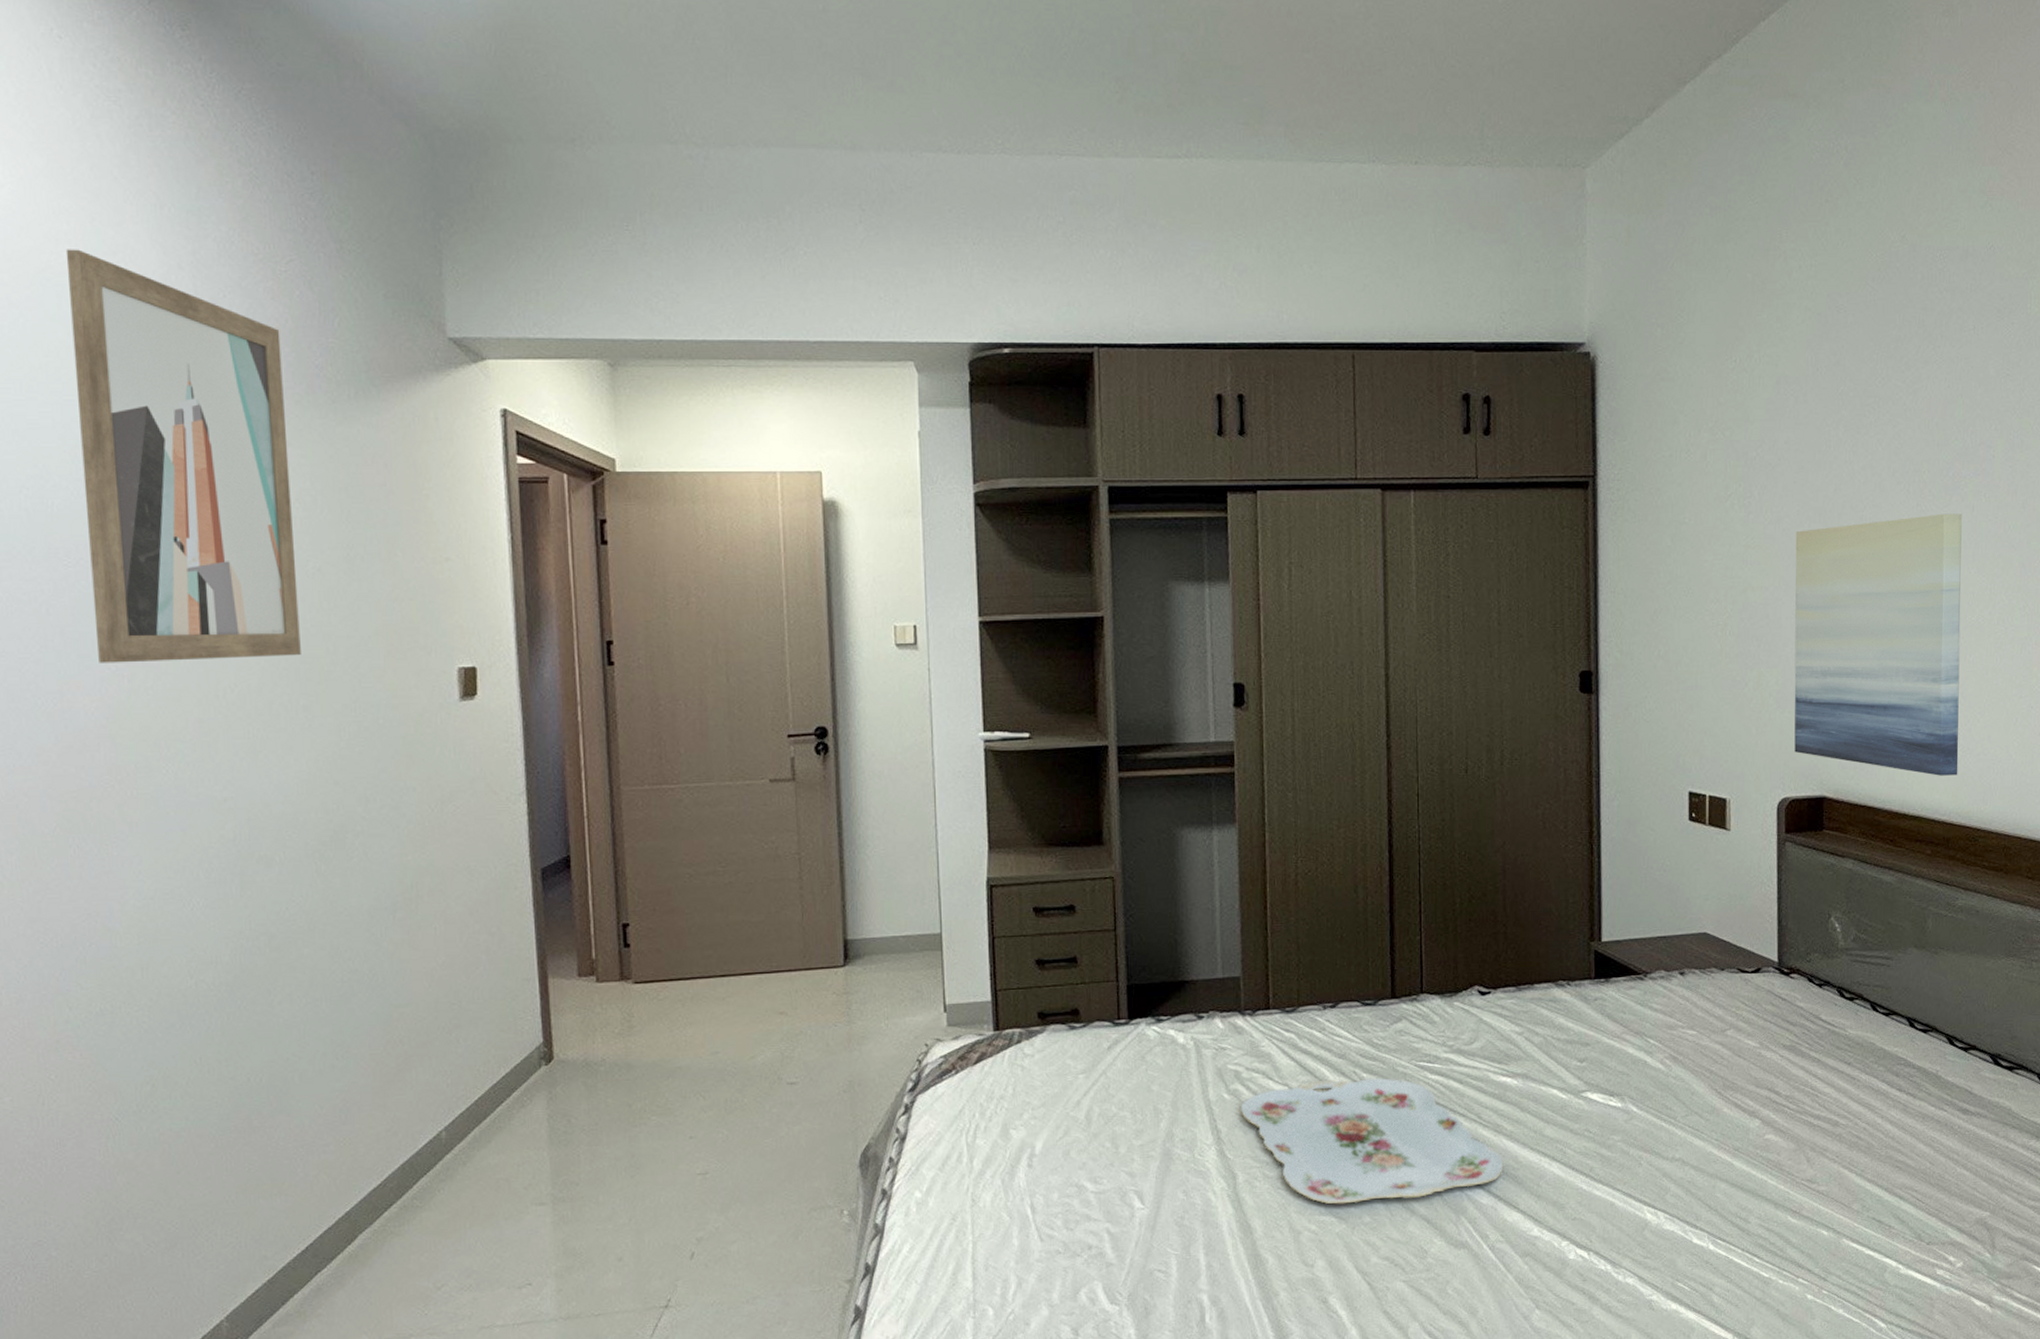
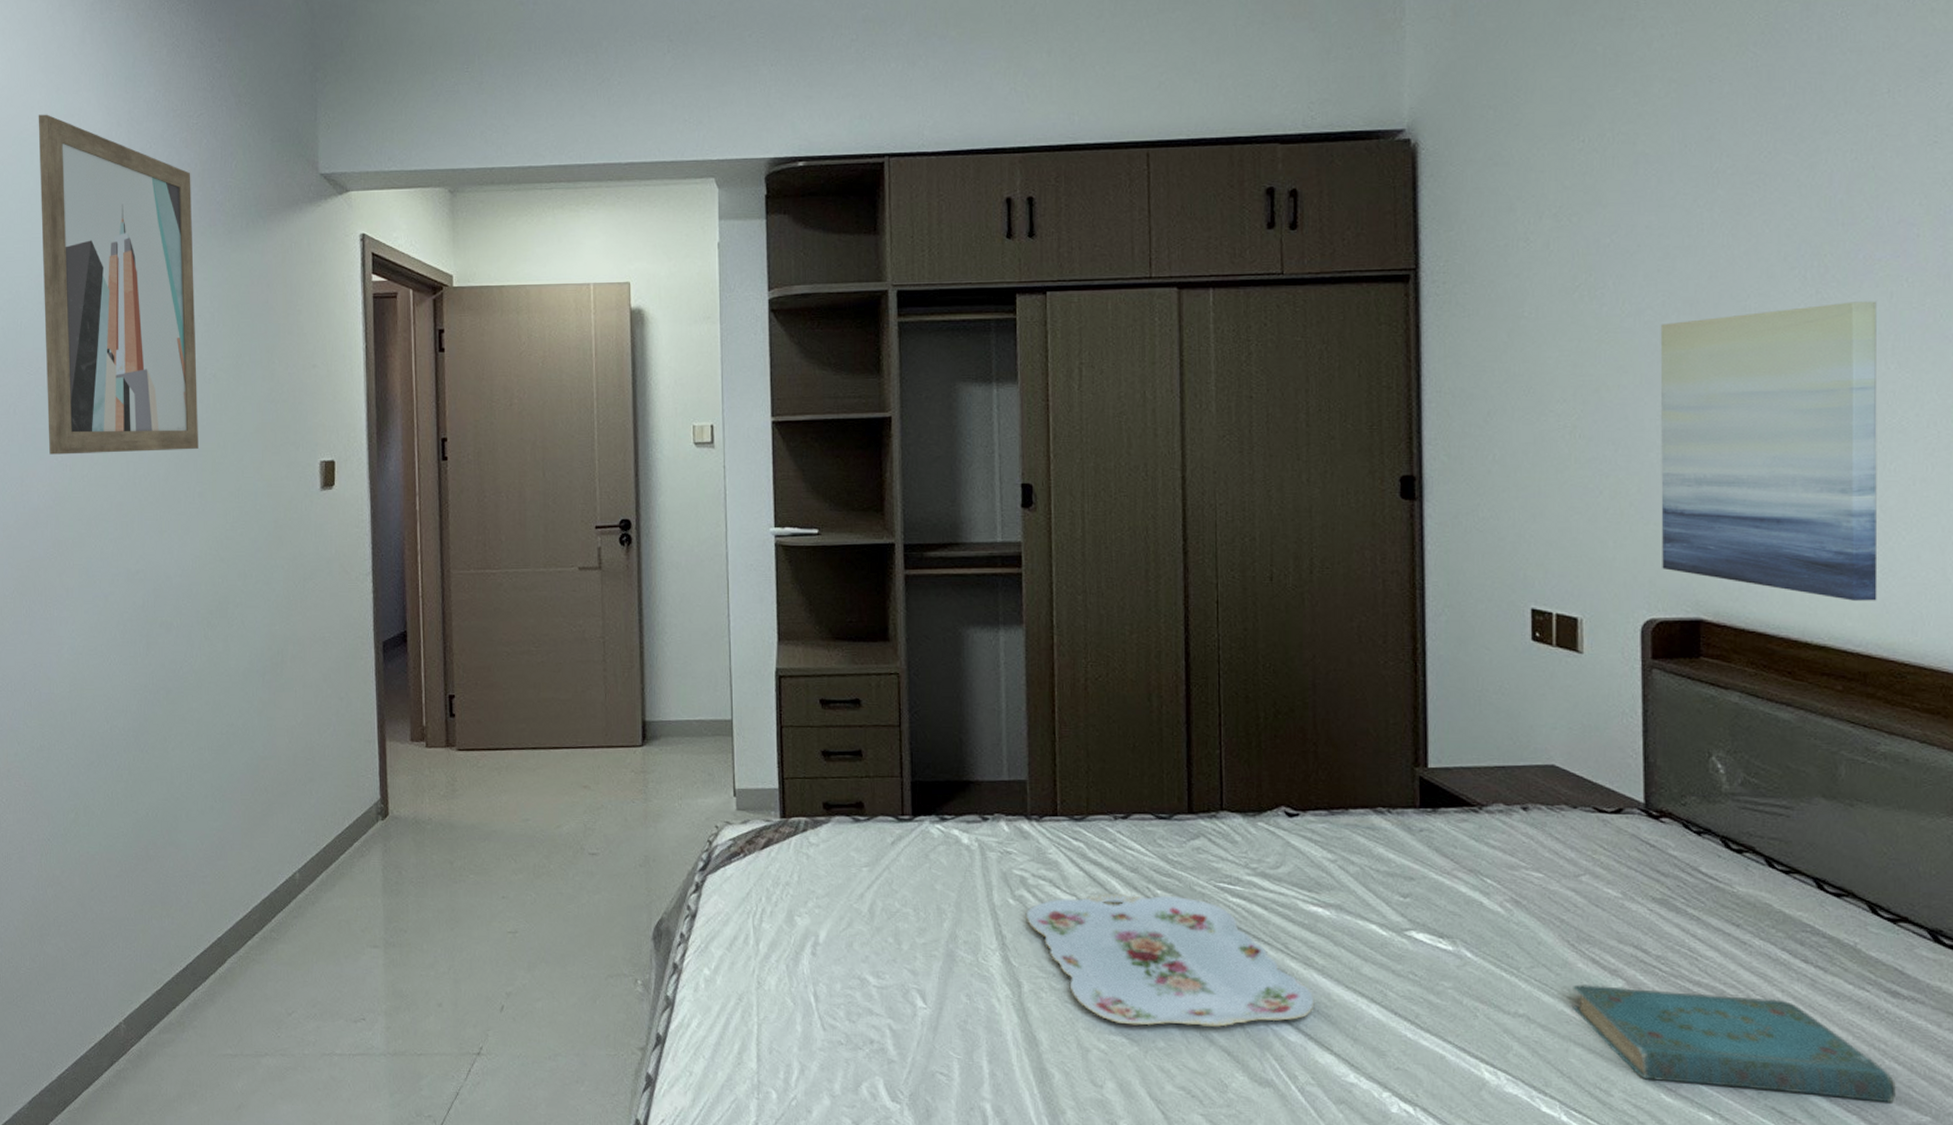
book: none [1718,1125,1966,1206] -> present [1571,985,1897,1103]

